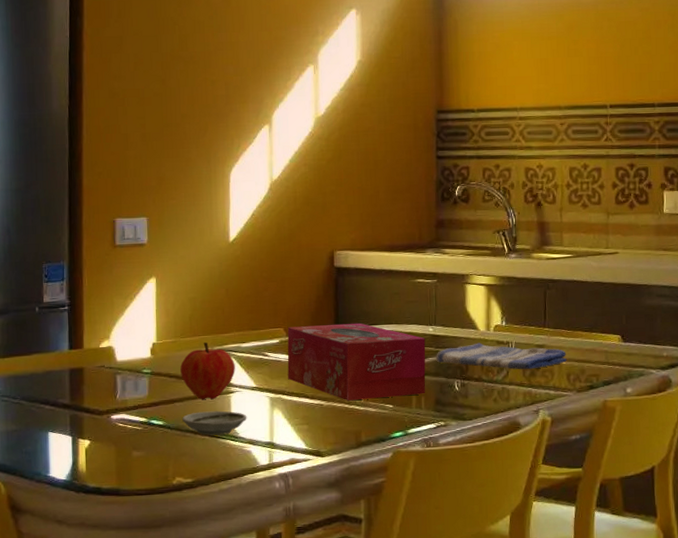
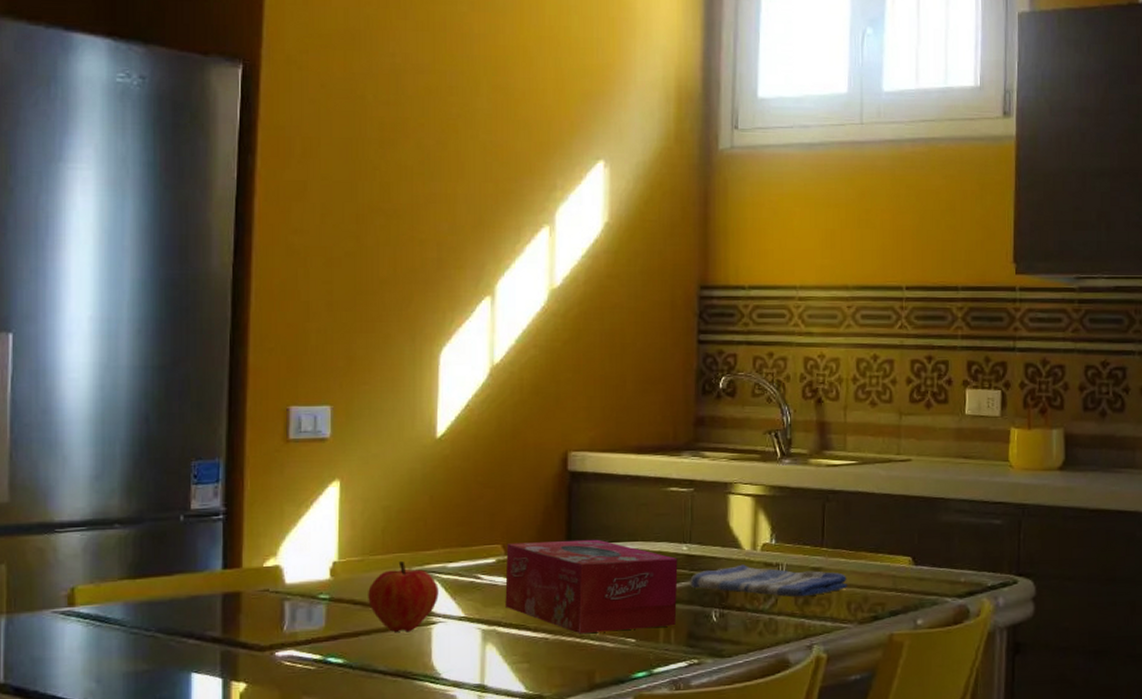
saucer: present [182,410,247,436] -> none [368,646,452,677]

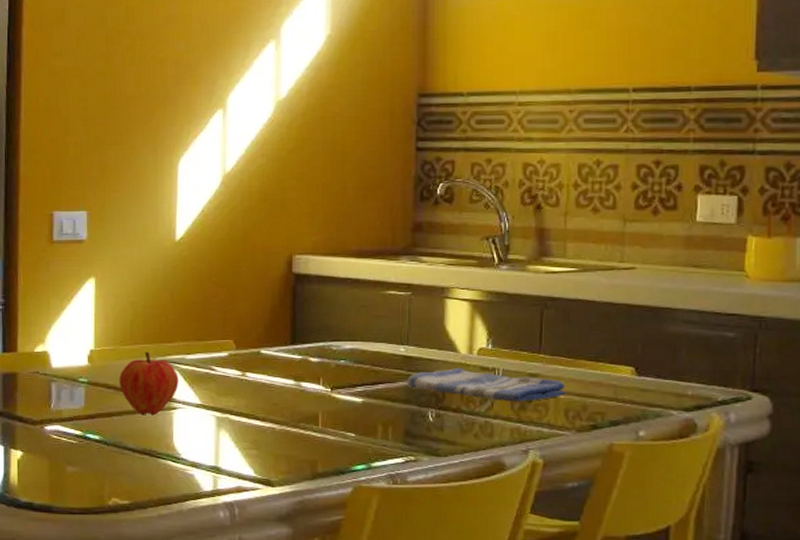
tissue box: present [505,539,678,634] -> none [236,338,396,426]

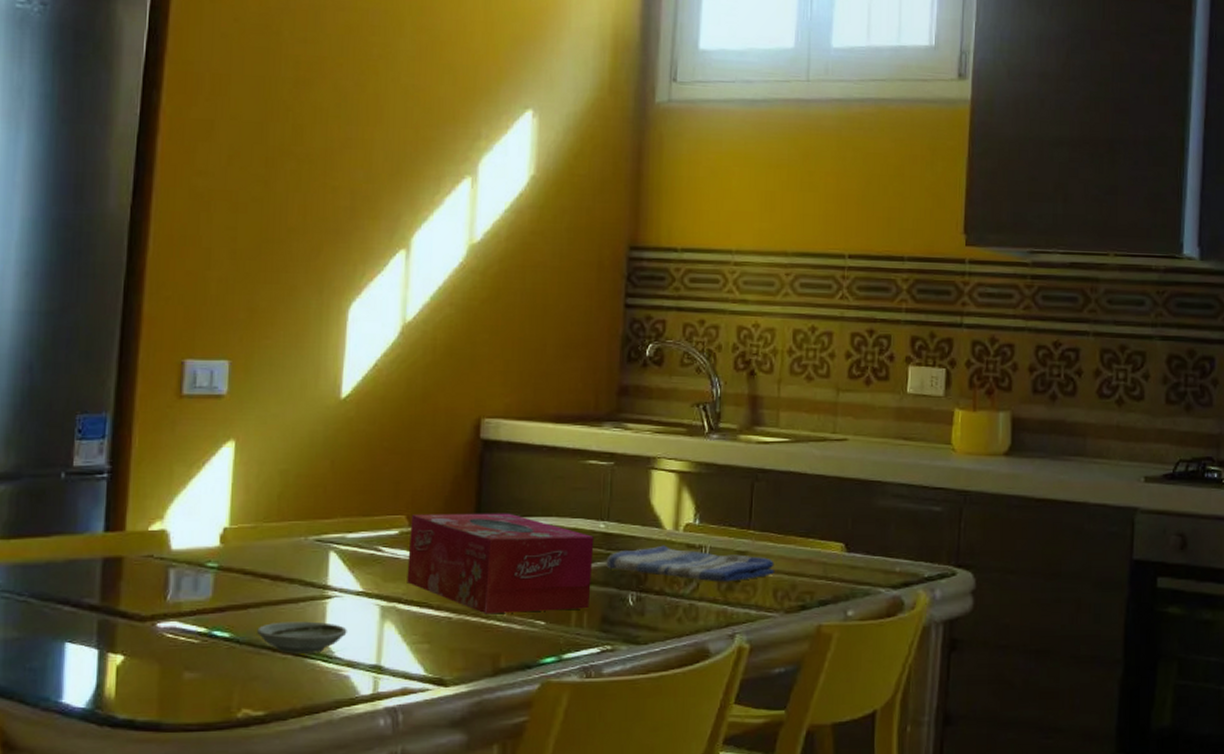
fruit: present [119,351,179,416] -> none [259,529,336,607]
saucer: none [120,428,190,455] -> present [257,621,347,654]
tissue box: none [236,338,396,426] -> present [407,513,594,615]

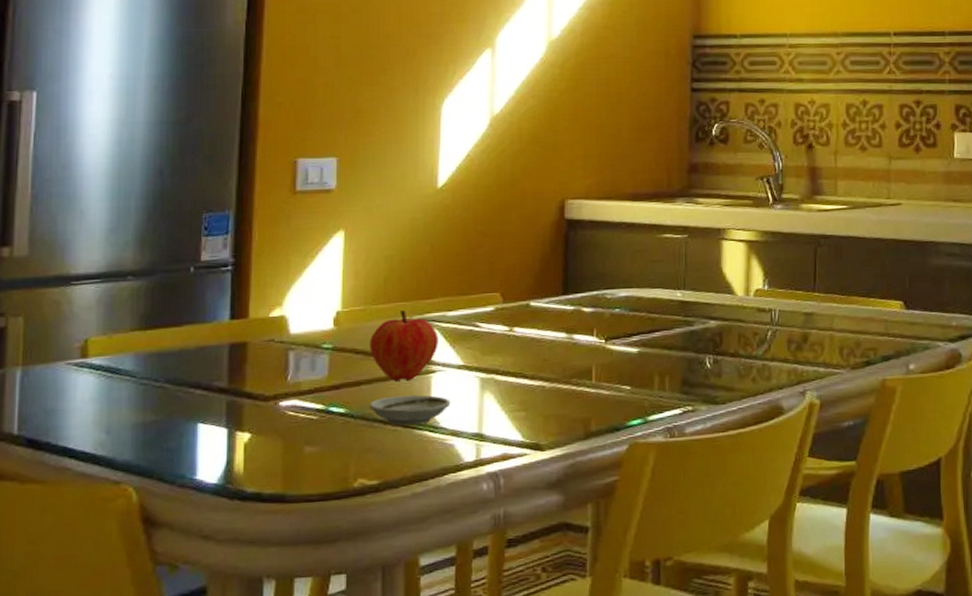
fruit: none [259,529,336,607] -> present [370,309,438,382]
tissue box: present [407,513,594,615] -> none [503,286,672,382]
dish towel: present [606,545,774,582] -> none [684,310,839,343]

